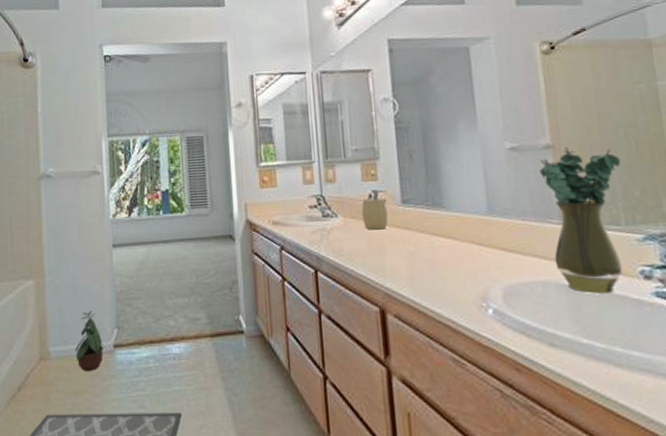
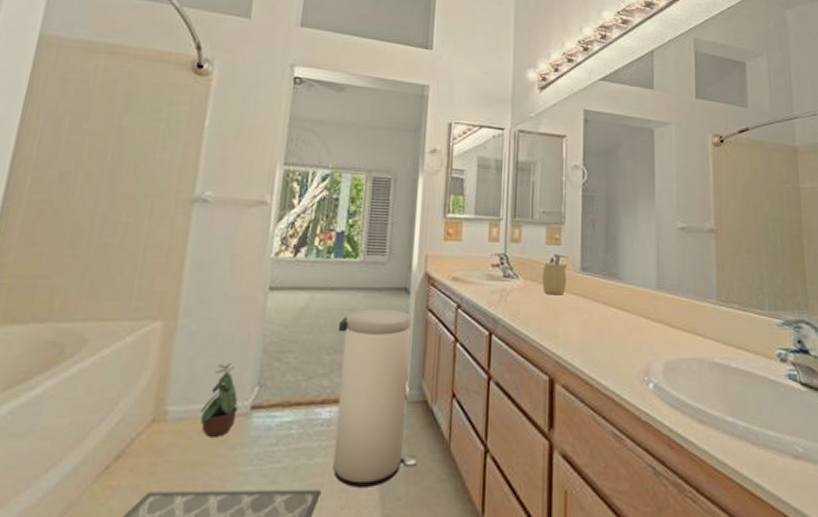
pedal bin: none [176,255,262,410] -> present [332,308,417,487]
vase: present [539,147,623,294] -> none [703,233,769,373]

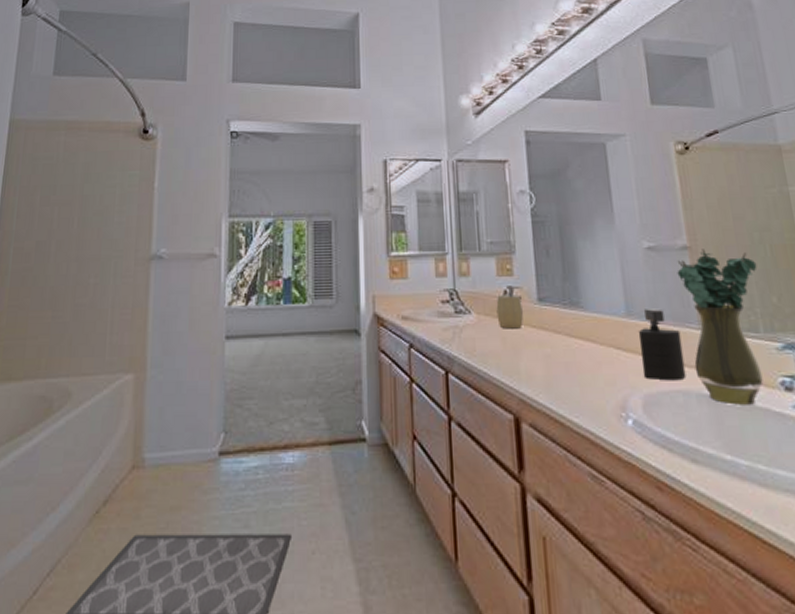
potted plant: present [200,363,239,437] -> none [174,411,208,482]
pedal bin: present [332,308,417,487] -> none [294,351,383,532]
perfume bottle: none [665,283,702,350] -> present [638,309,686,381]
vase: none [703,233,769,373] -> present [677,249,764,405]

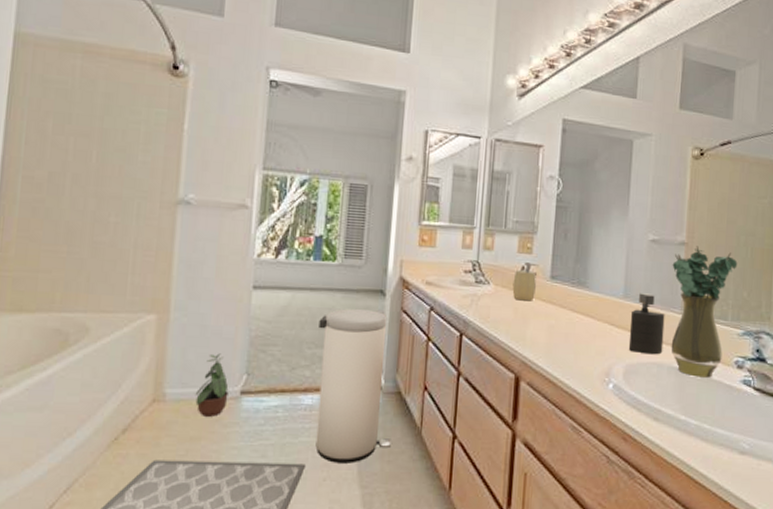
potted plant: none [174,411,208,482] -> present [195,353,230,417]
pedal bin: none [294,351,383,532] -> present [315,308,391,463]

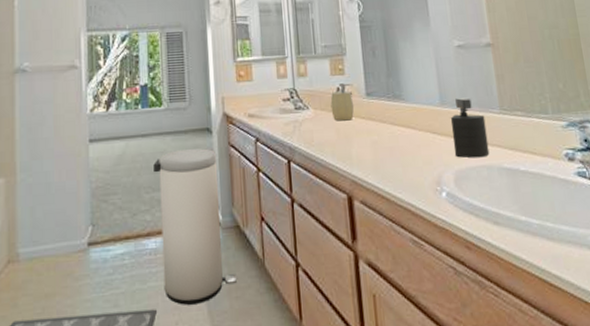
potted plant: present [195,353,230,417] -> none [47,208,78,272]
vase: present [671,246,738,378] -> none [482,45,551,175]

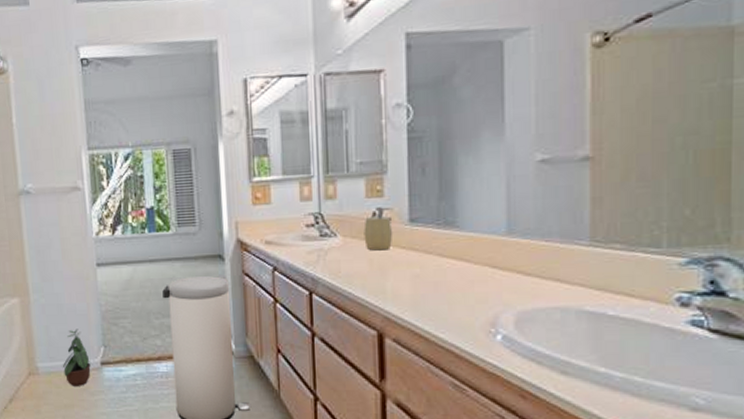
potted plant: none [47,208,78,272] -> present [63,329,92,386]
perfume bottle: present [450,98,490,158] -> none [518,226,567,298]

